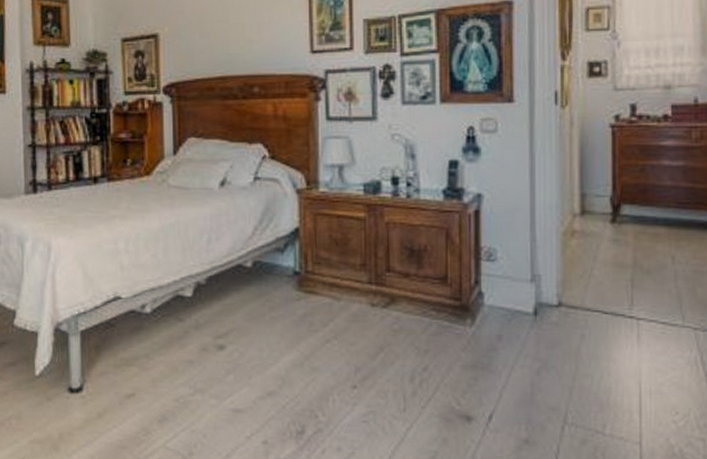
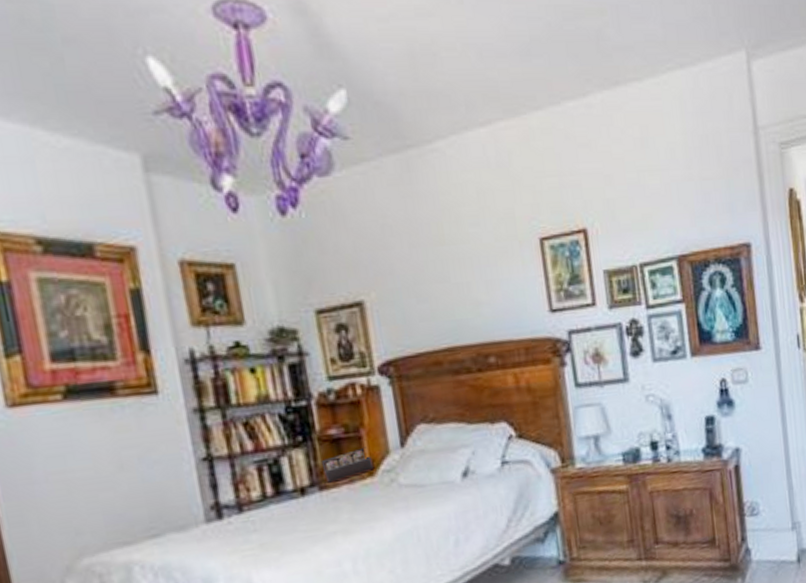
decorative box: none [111,151,151,177] -> present [321,447,375,484]

